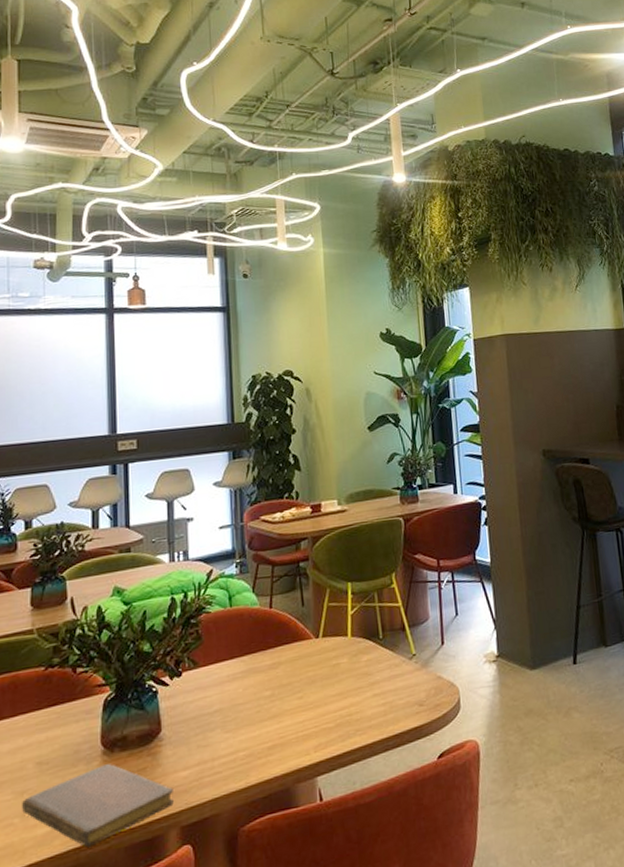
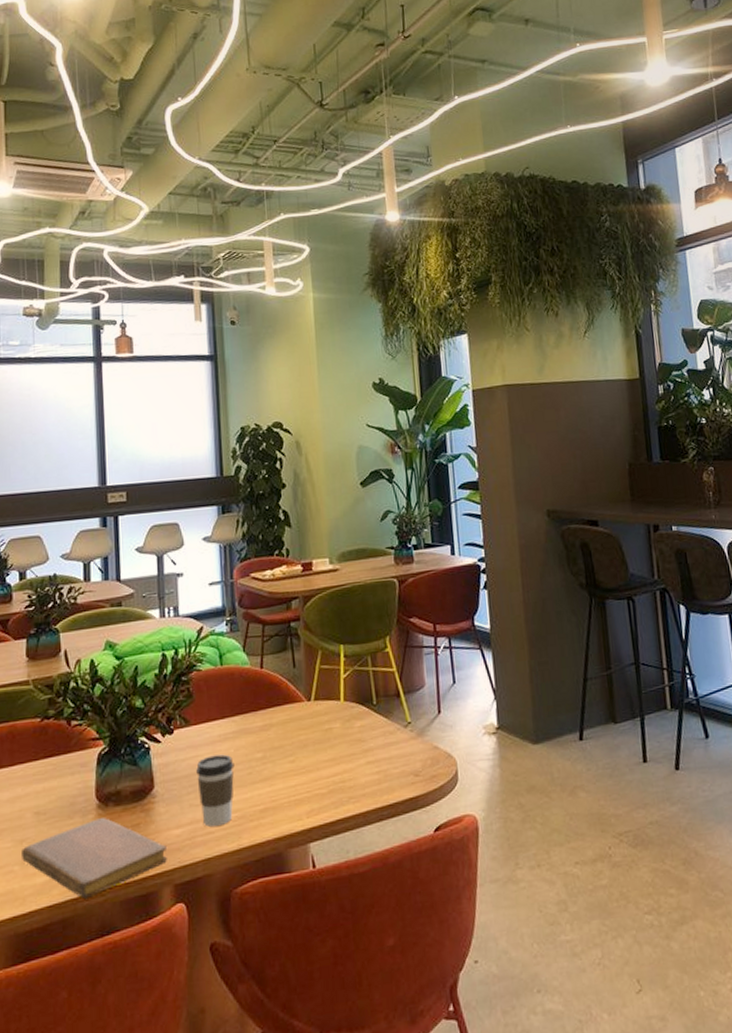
coffee cup: none [204,694,243,767] -> present [196,754,235,827]

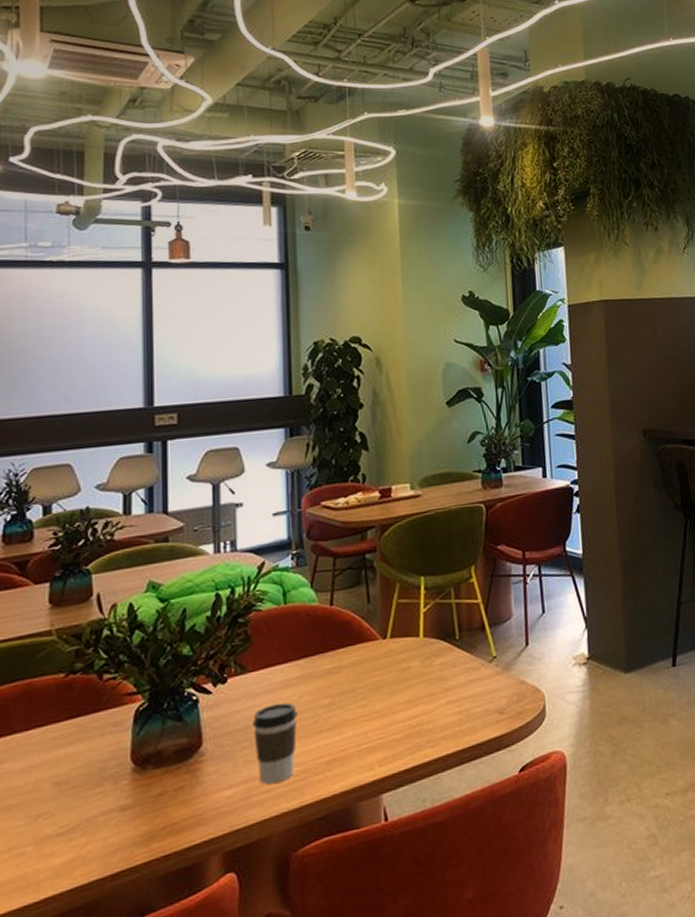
notebook: present [22,818,167,899] -> none [37,783,216,878]

